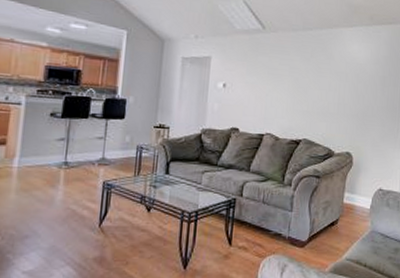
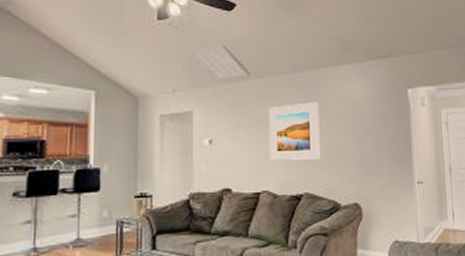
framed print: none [275,58,324,110] -> present [269,102,321,160]

